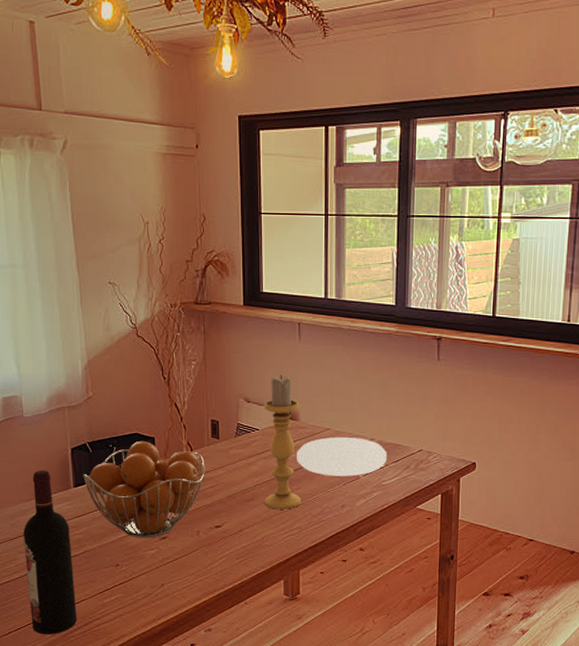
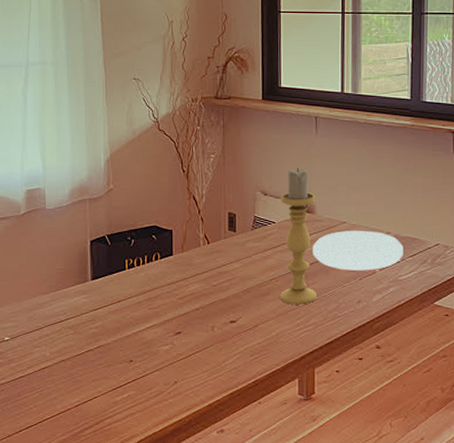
wine bottle: present [23,470,77,635] -> none [40,262,89,434]
fruit basket: present [83,440,205,538] -> none [101,233,221,333]

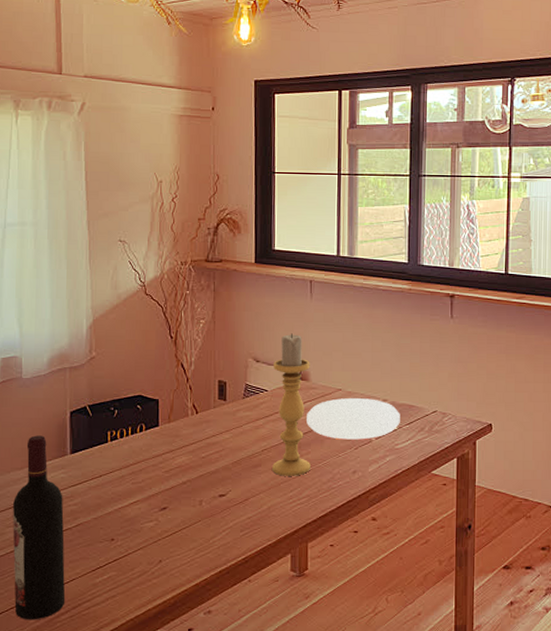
wine bottle: none [40,262,89,434] -> present [13,435,66,620]

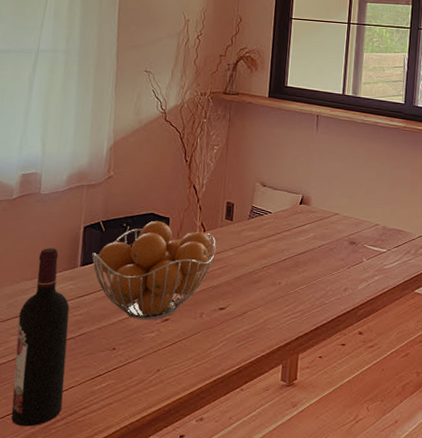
fruit basket: none [81,403,210,509] -> present [92,220,216,320]
candle holder: present [272,333,311,476] -> none [271,161,312,292]
plate: present [307,398,400,440] -> none [305,222,390,260]

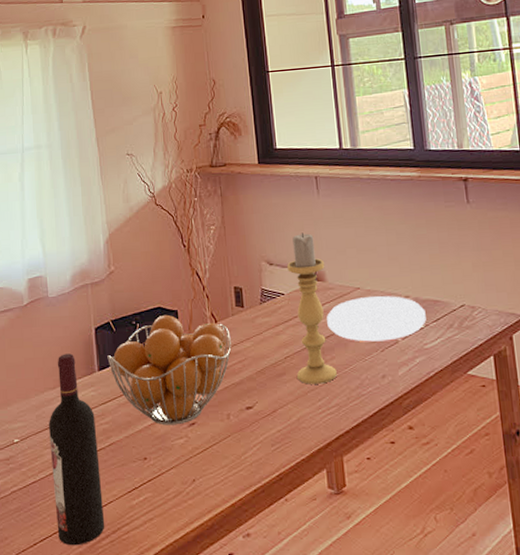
candle holder: none [271,161,312,292] -> present [287,232,337,384]
plate: none [305,222,390,260] -> present [327,296,426,342]

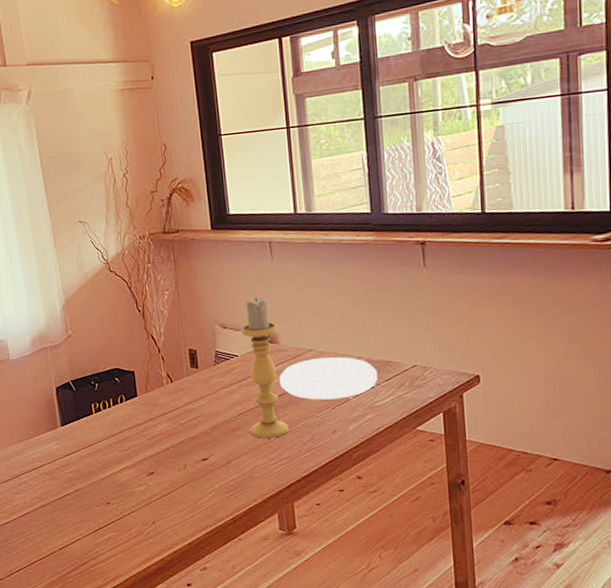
wine bottle: present [49,353,105,546] -> none [17,411,74,576]
fruit basket: present [107,314,231,426] -> none [69,375,187,475]

